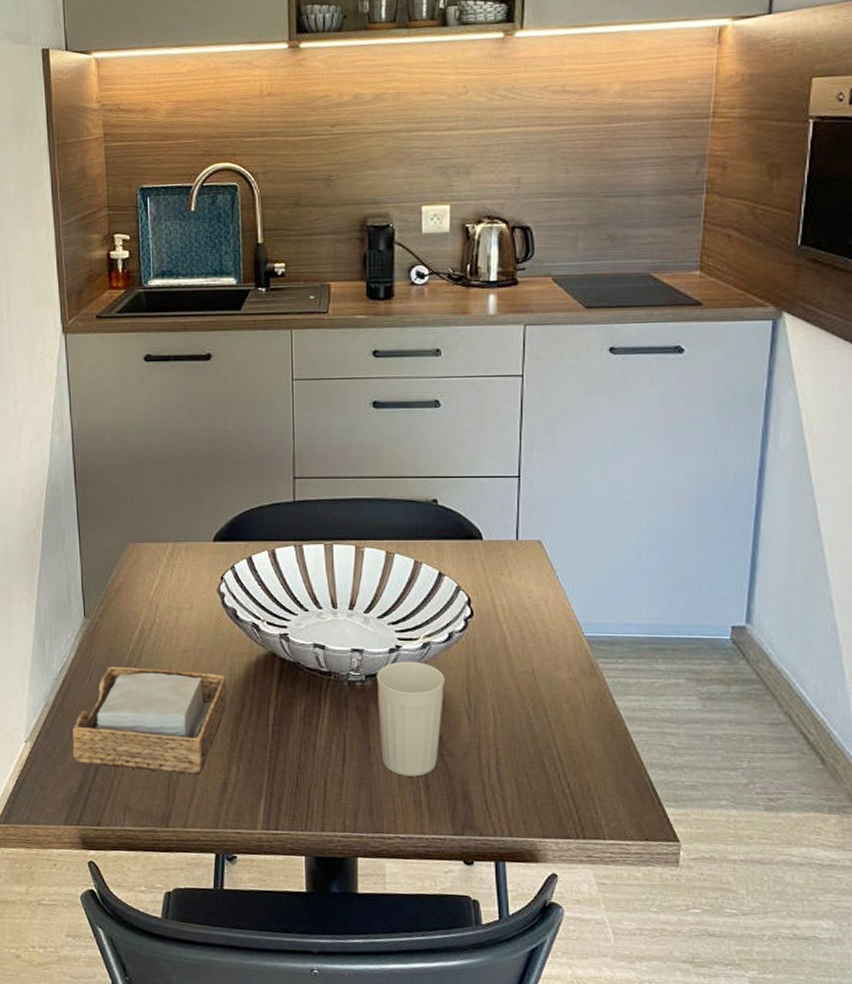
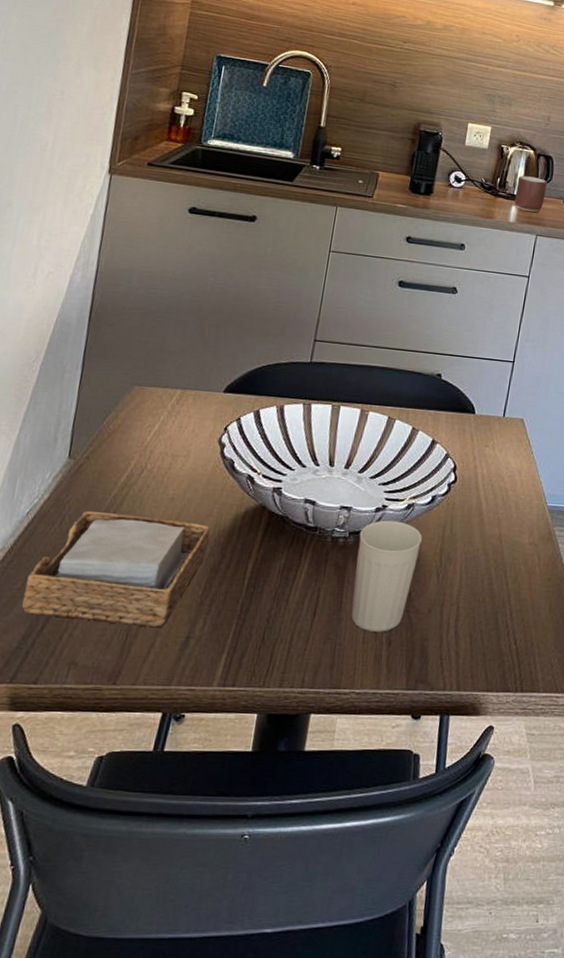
mug: none [491,255,529,299] -> present [514,175,547,213]

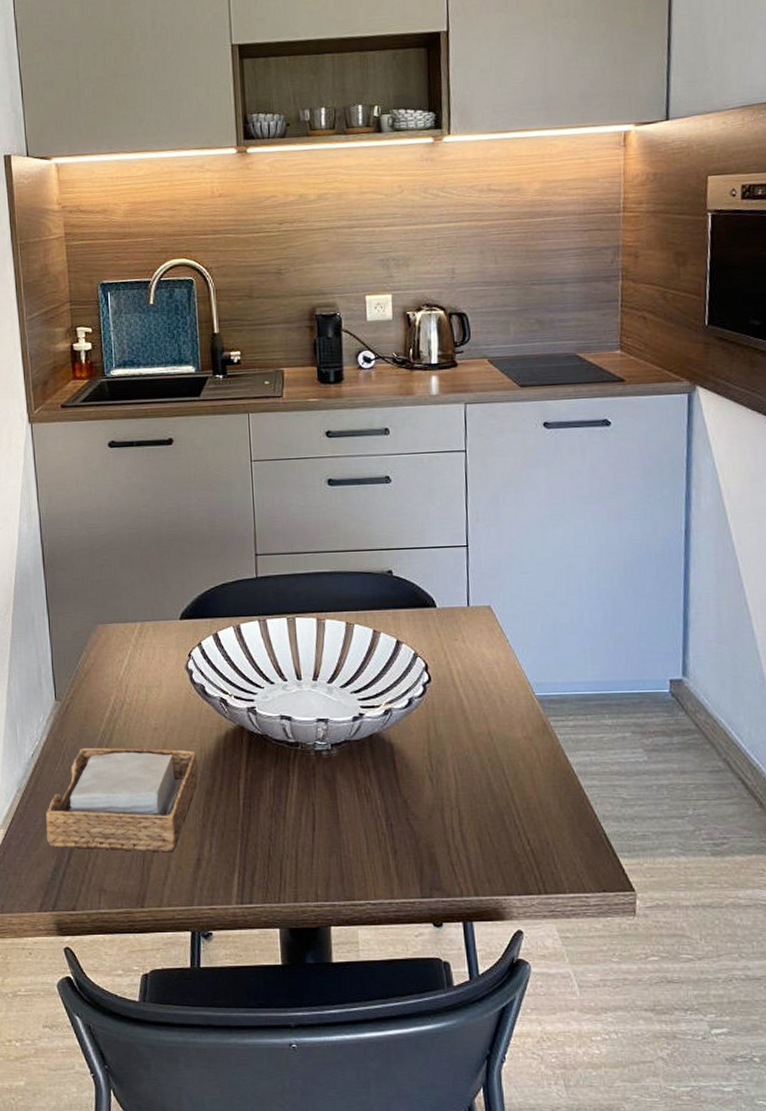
cup: present [351,520,422,632] -> none [342,728,407,842]
mug: present [514,175,547,213] -> none [432,339,467,380]

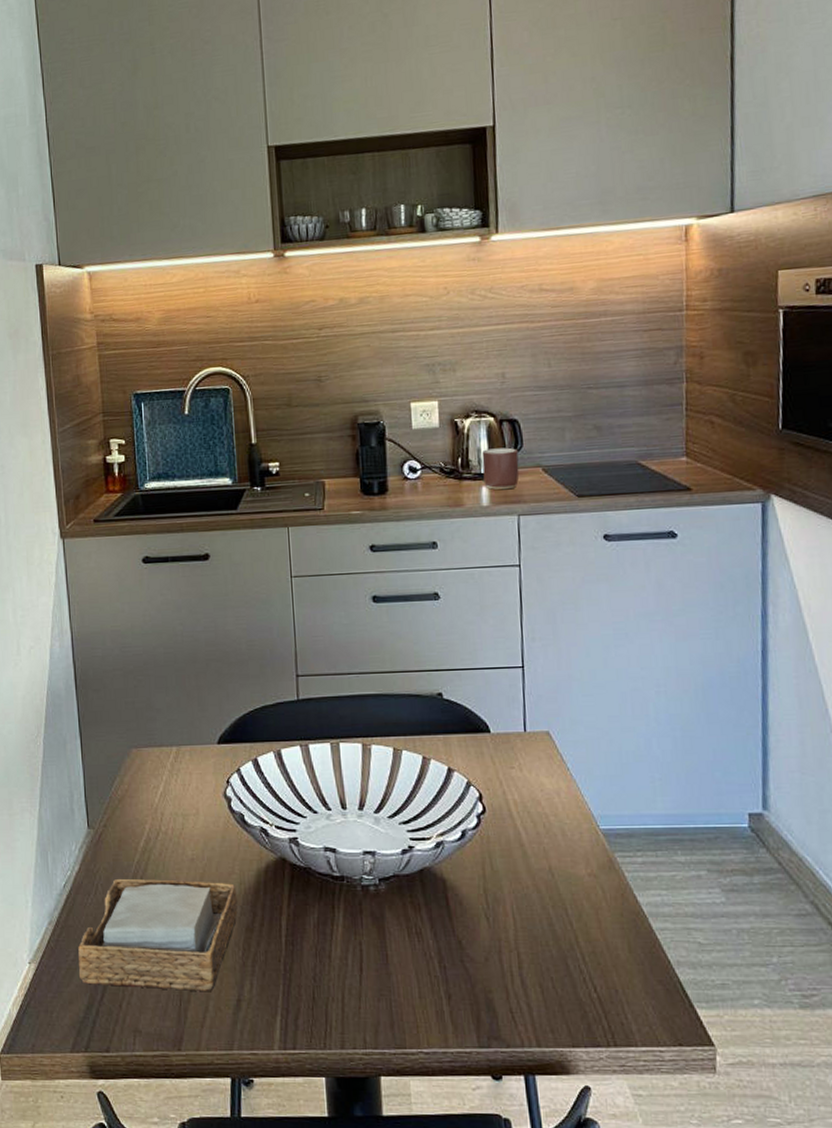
mug: none [432,339,467,380] -> present [481,447,520,491]

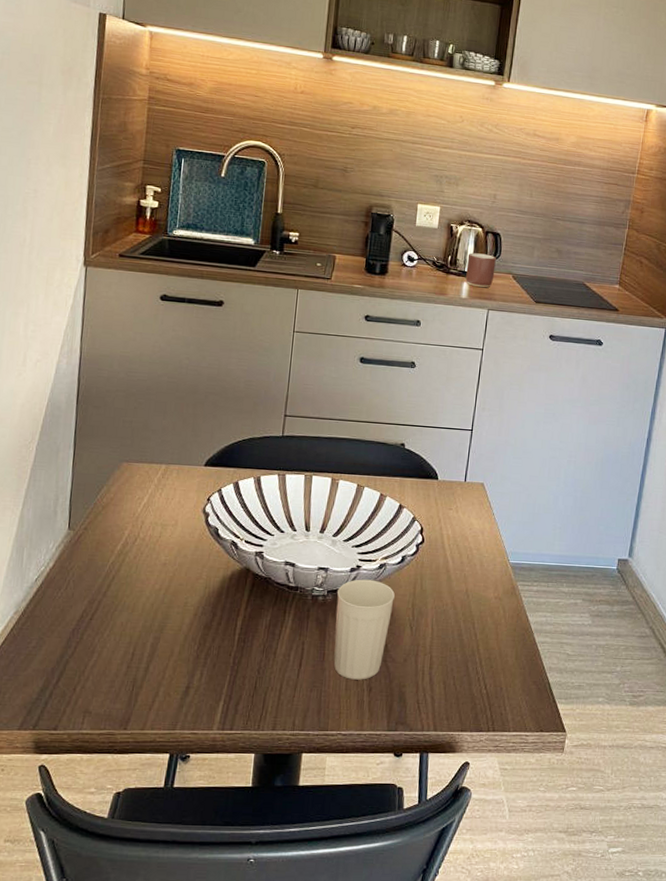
napkin holder: present [78,878,238,992] -> none [37,576,201,680]
cup: none [391,862,461,986] -> present [333,579,395,680]

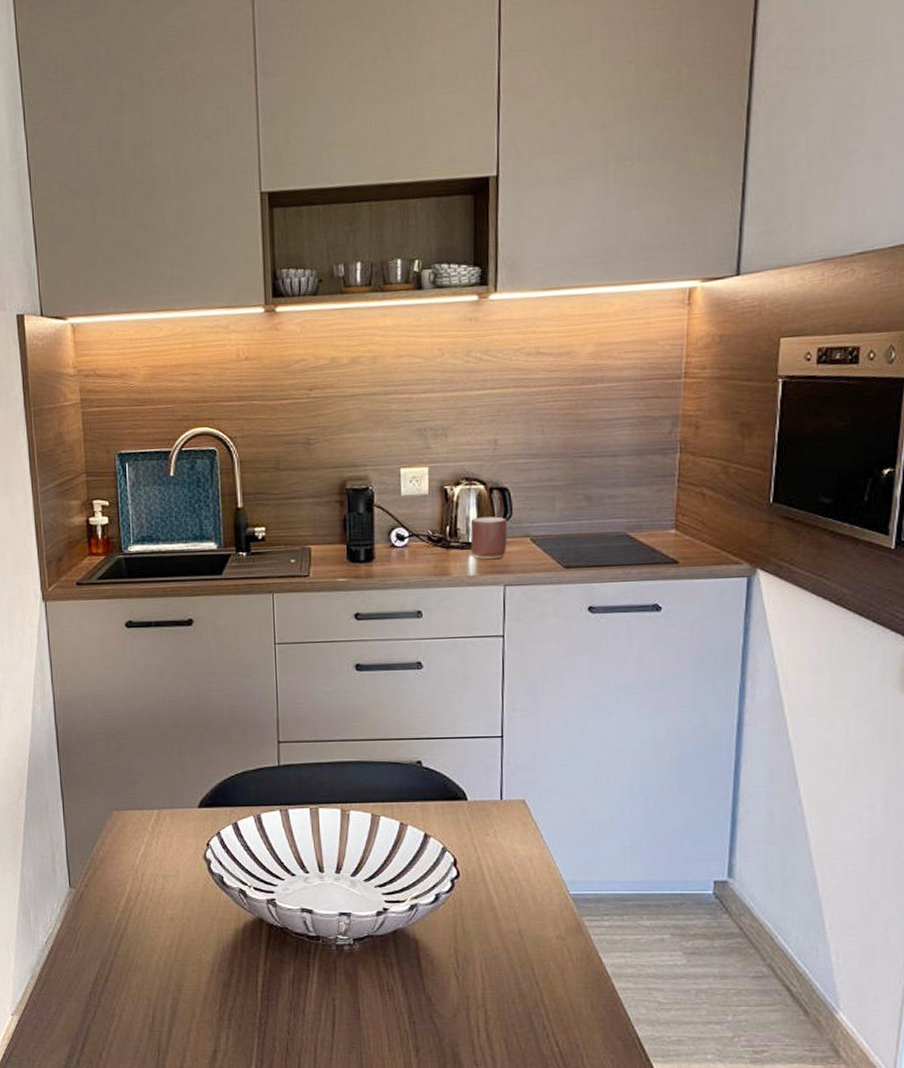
cup: present [333,579,395,680] -> none [365,923,432,1039]

